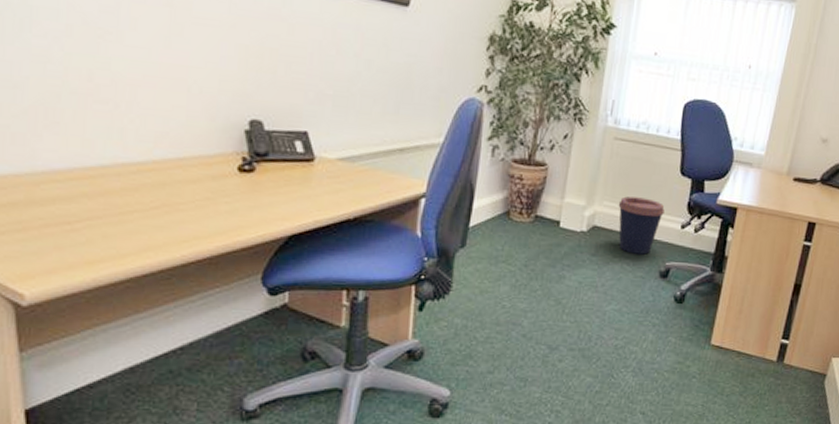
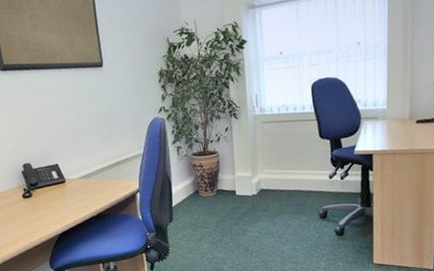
coffee cup: present [618,196,665,255] -> none [276,161,314,205]

